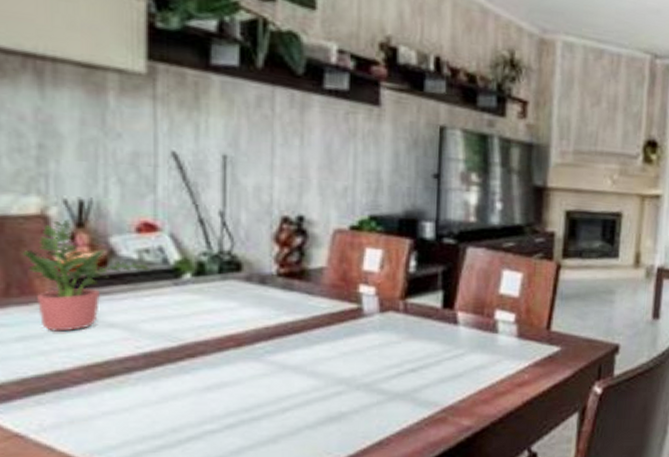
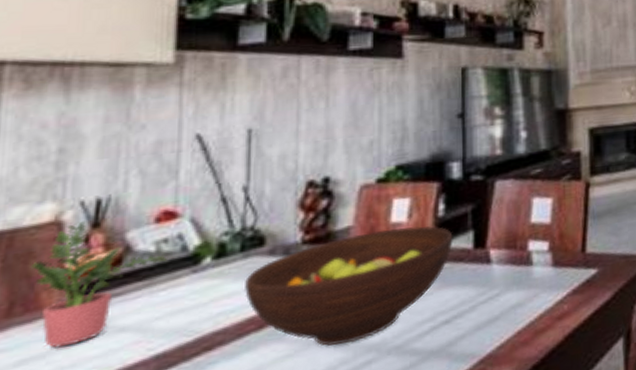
fruit bowl: none [224,276,423,374] -> present [245,226,453,346]

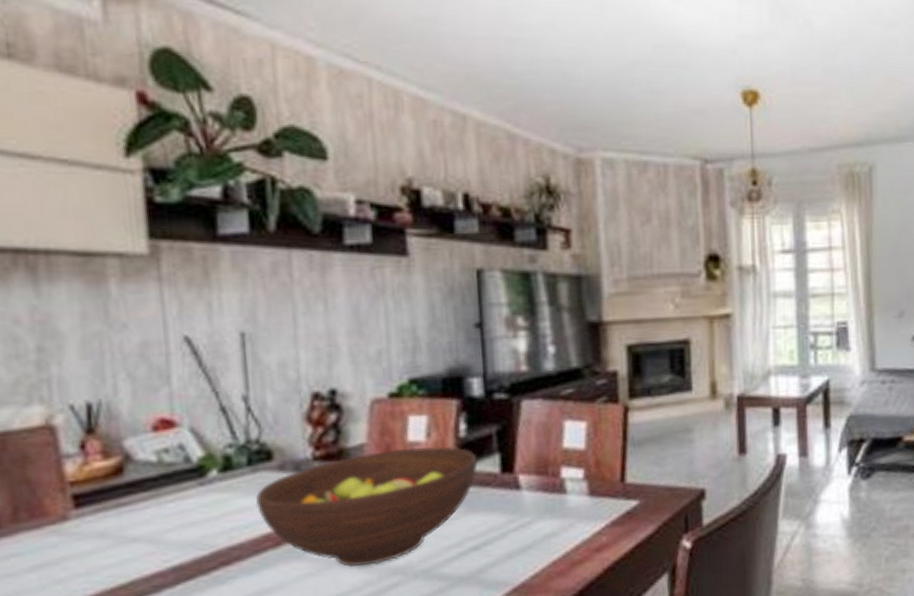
potted plant: present [30,221,167,348] -> none [28,426,170,555]

